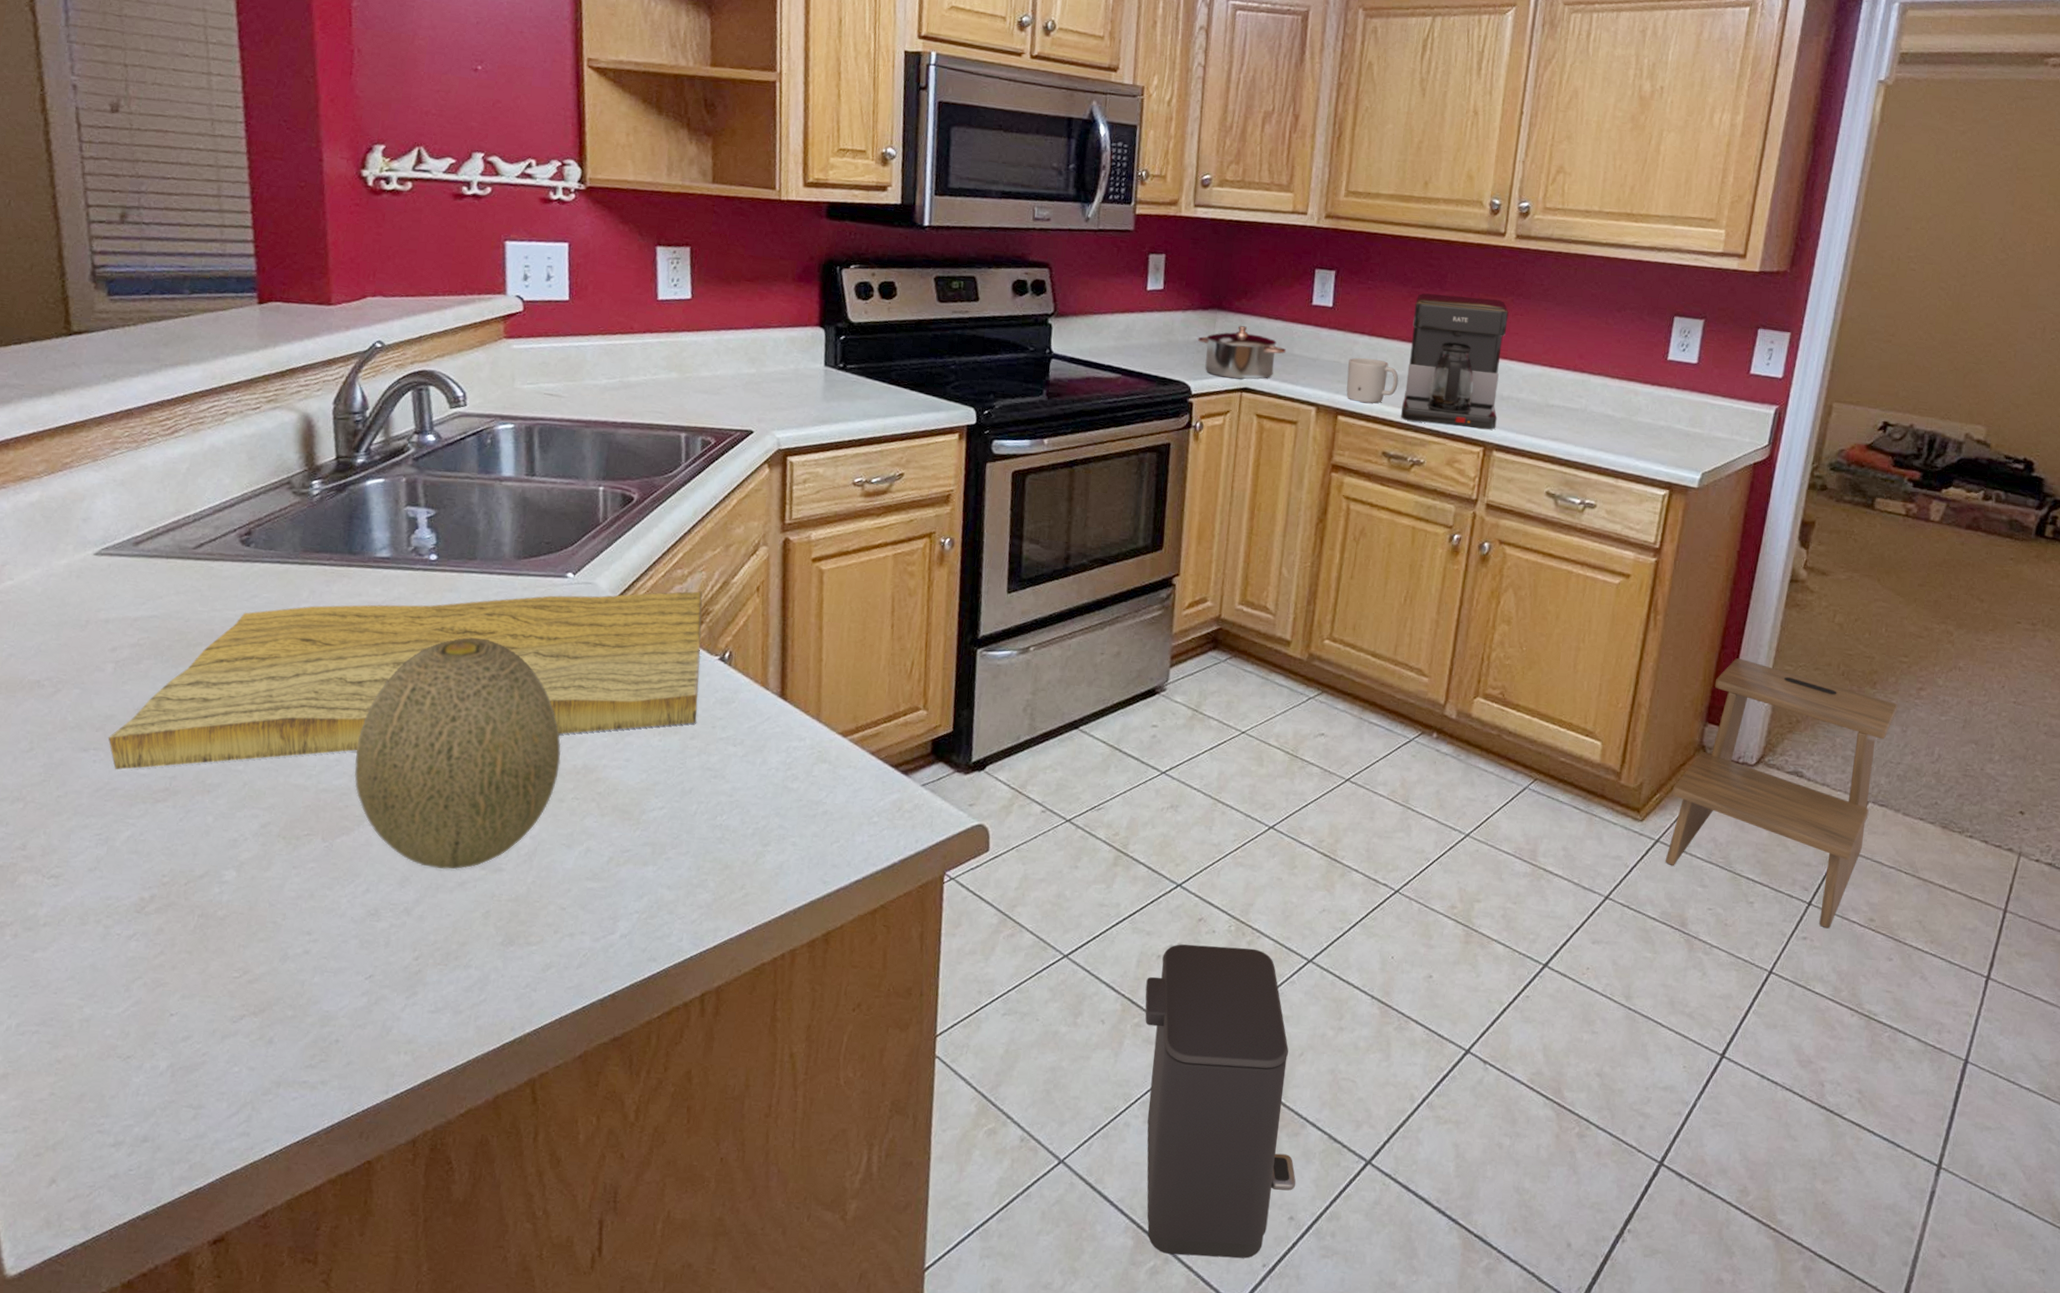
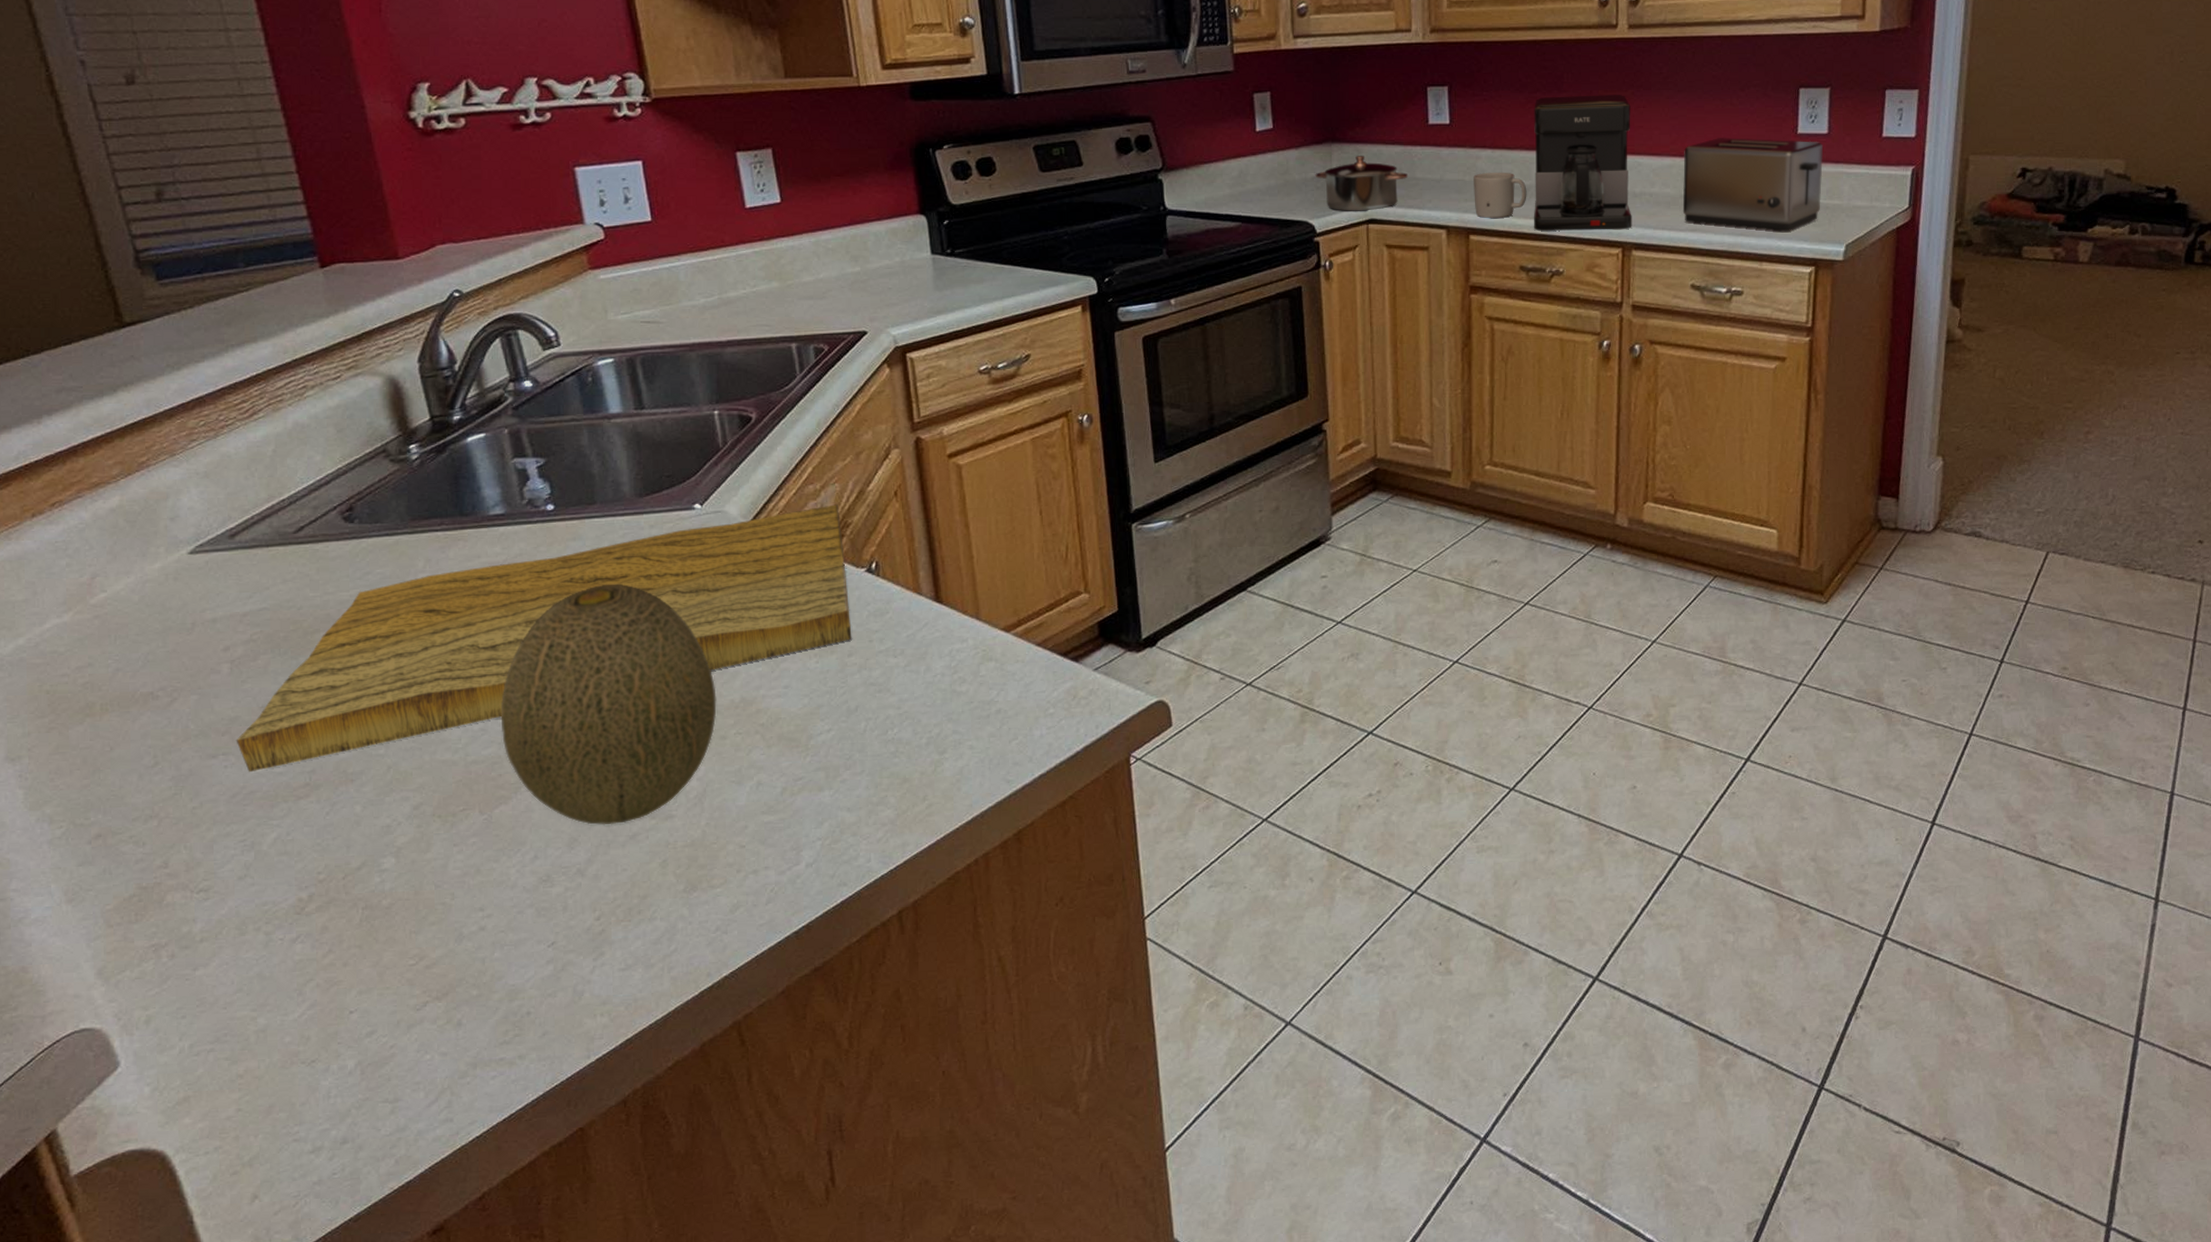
pedal bin: present [1145,944,1296,1258] -> none [1350,785,1526,1098]
toaster: none [1546,353,1692,453] -> present [1682,137,1824,232]
step stool: present [1665,657,1898,929] -> none [1853,426,2068,683]

